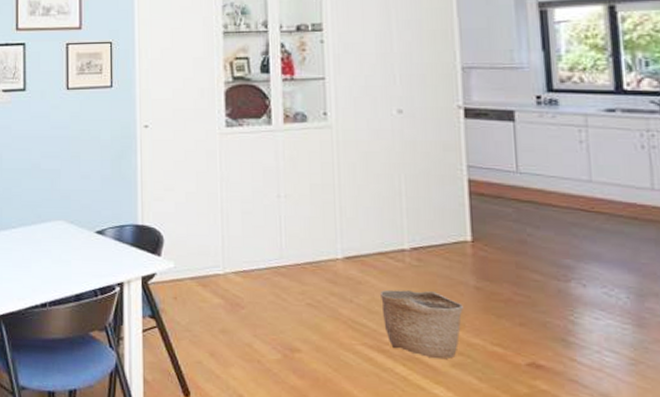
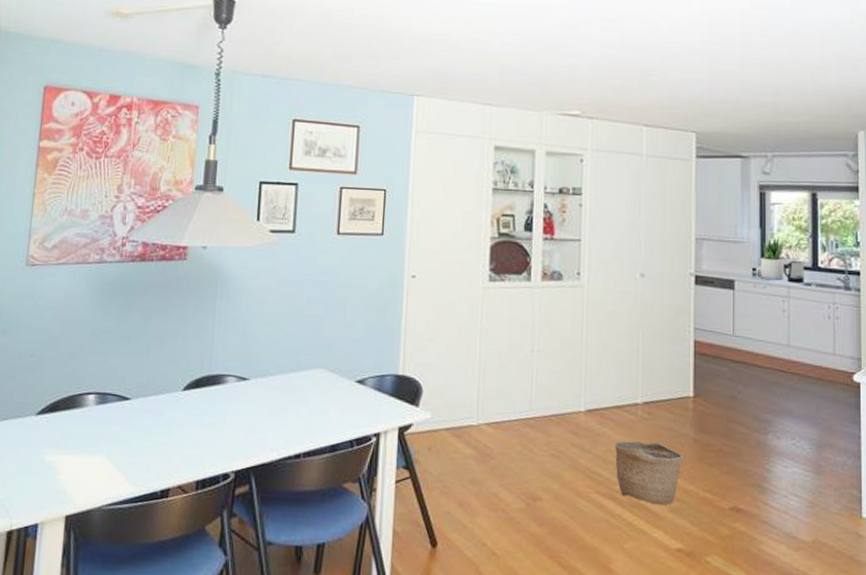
planter: none [546,59,579,109] -> present [760,237,785,281]
kettle: none [577,84,606,110] -> present [784,260,805,283]

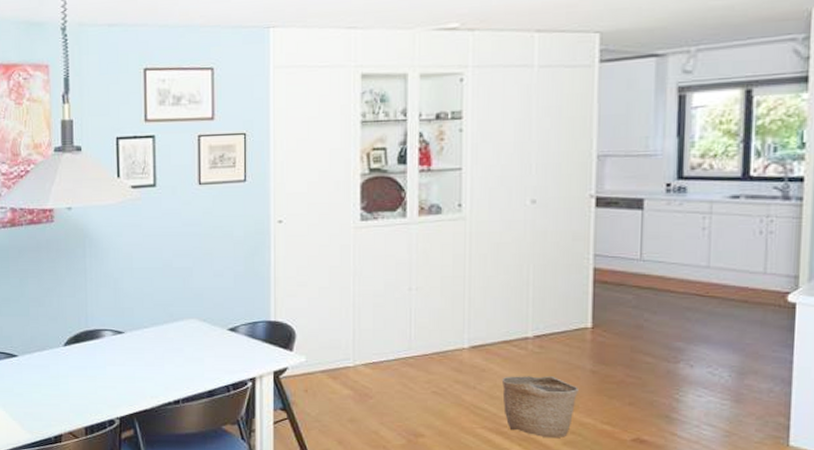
planter: present [760,237,785,281] -> none [676,146,708,196]
kettle: present [784,260,805,283] -> none [705,170,732,197]

